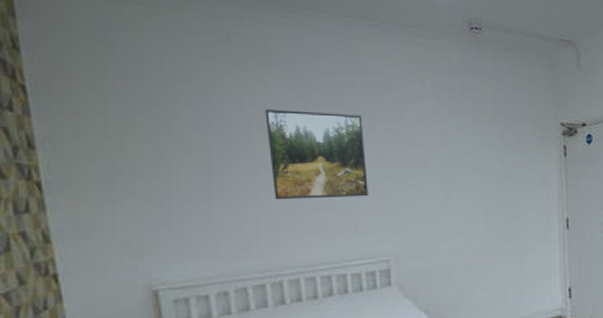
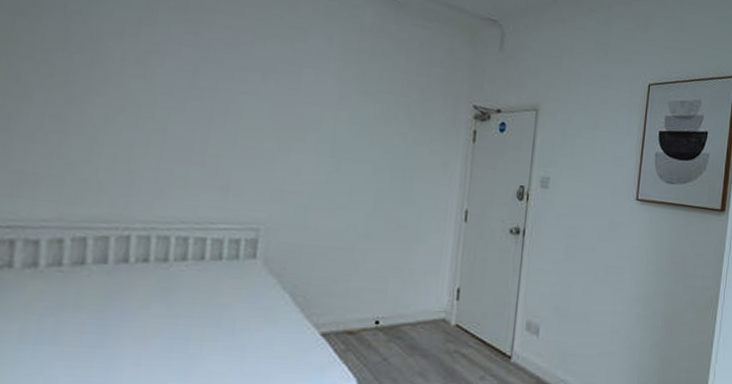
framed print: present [265,108,368,200] -> none [139,40,256,154]

